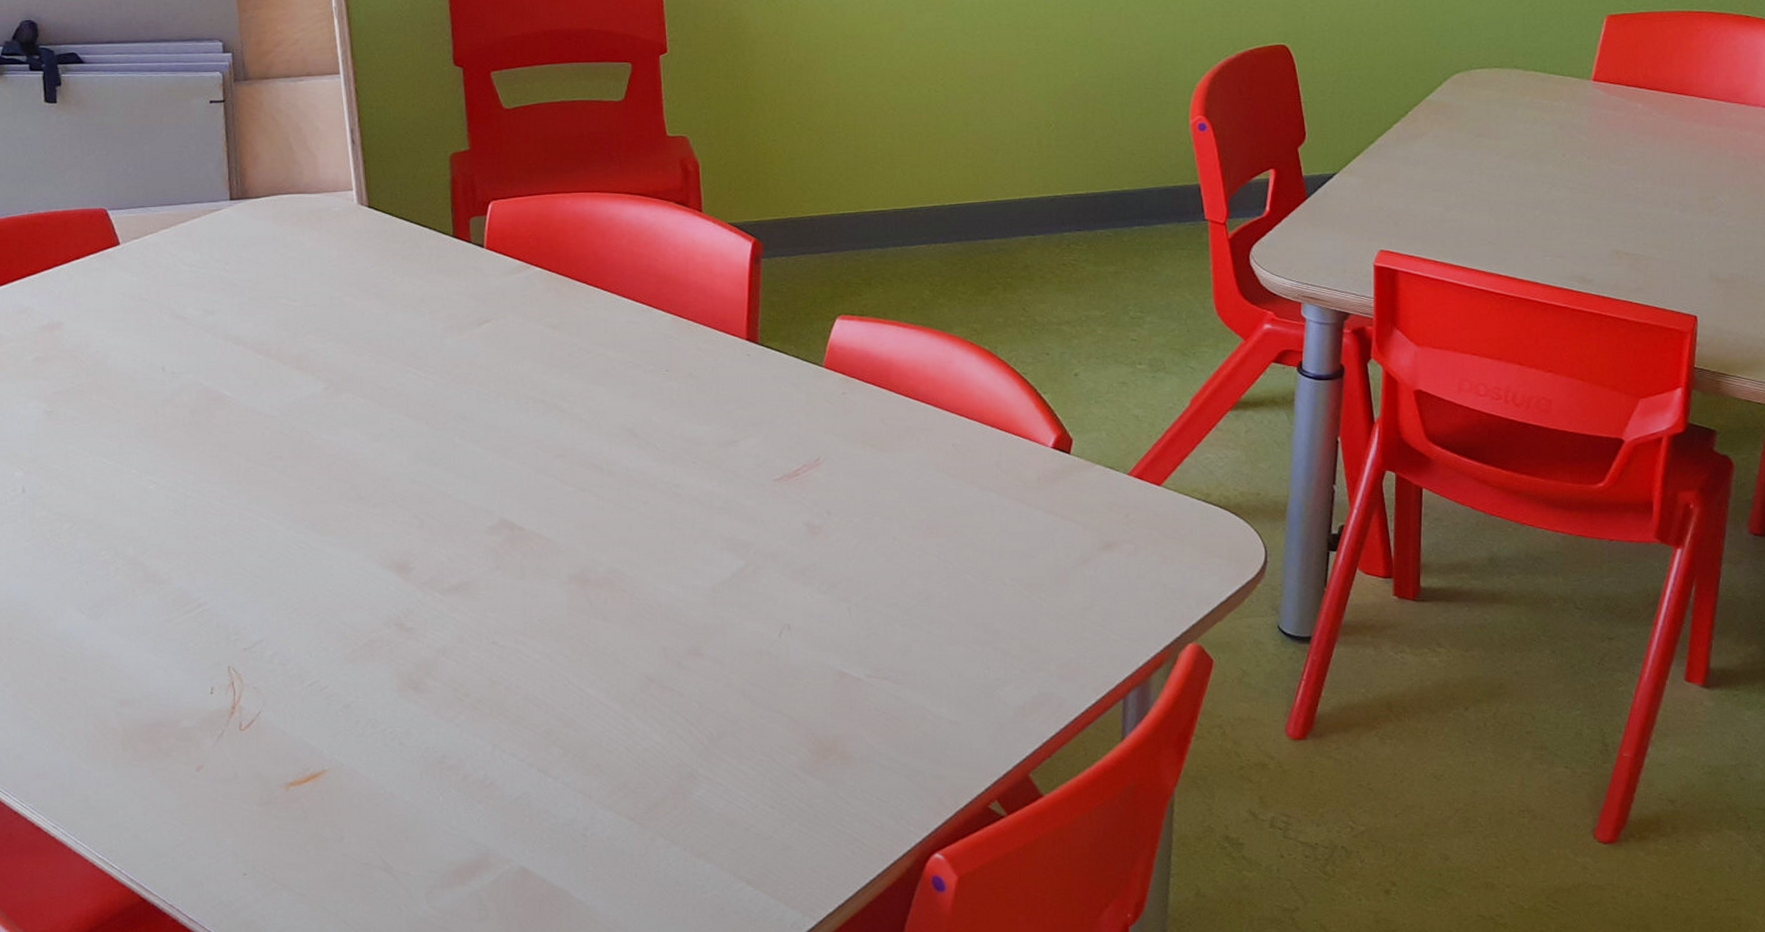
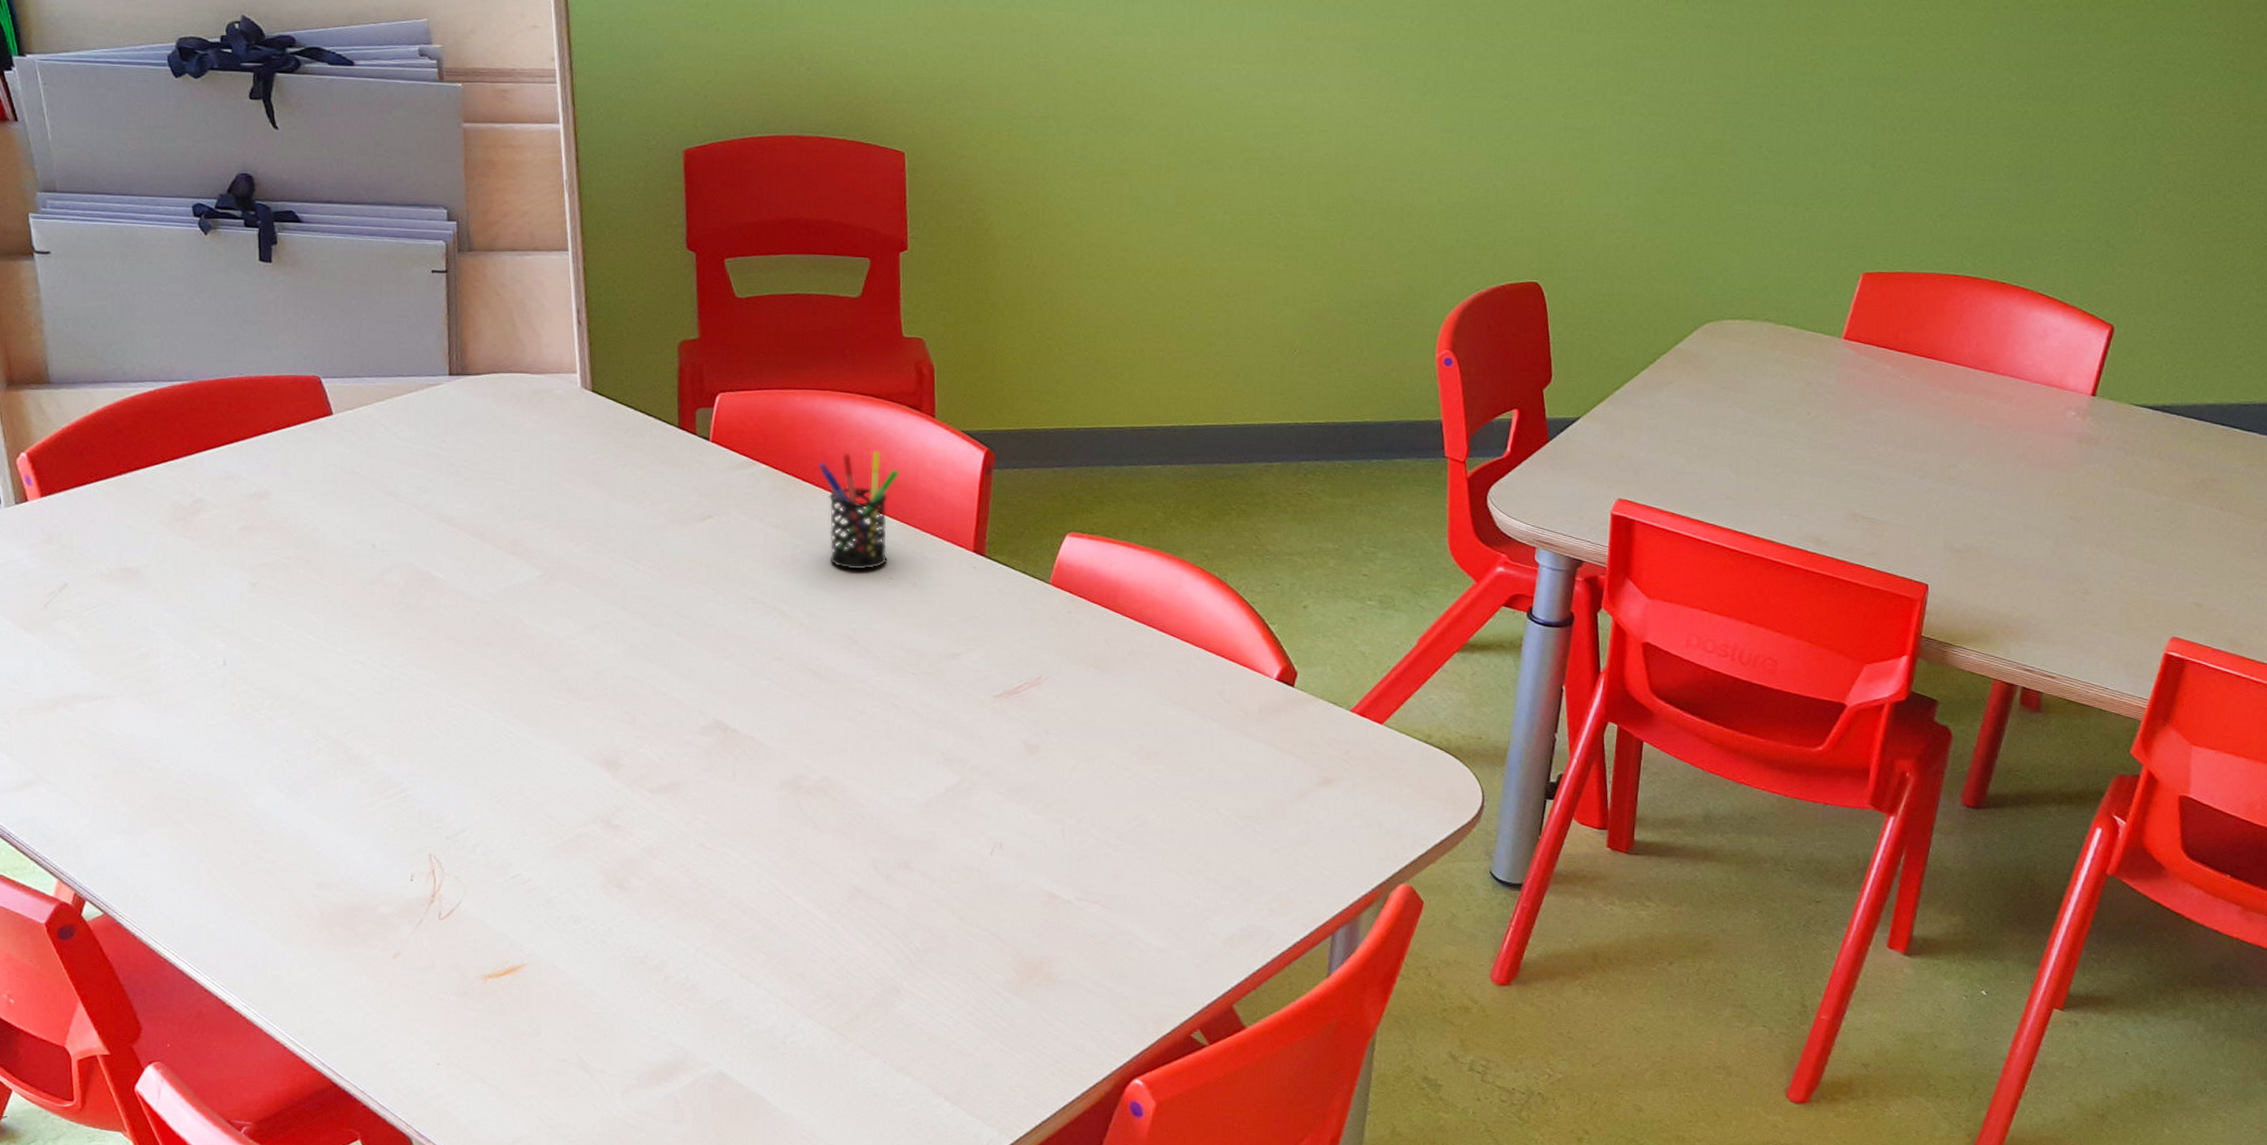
pen holder: none [590,247,670,364] -> present [818,450,900,570]

